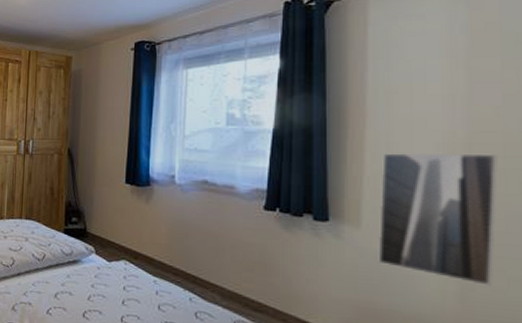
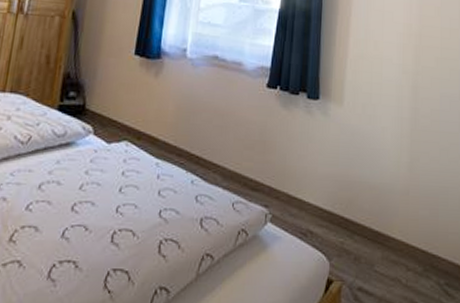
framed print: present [378,152,498,286] -> none [354,39,437,156]

